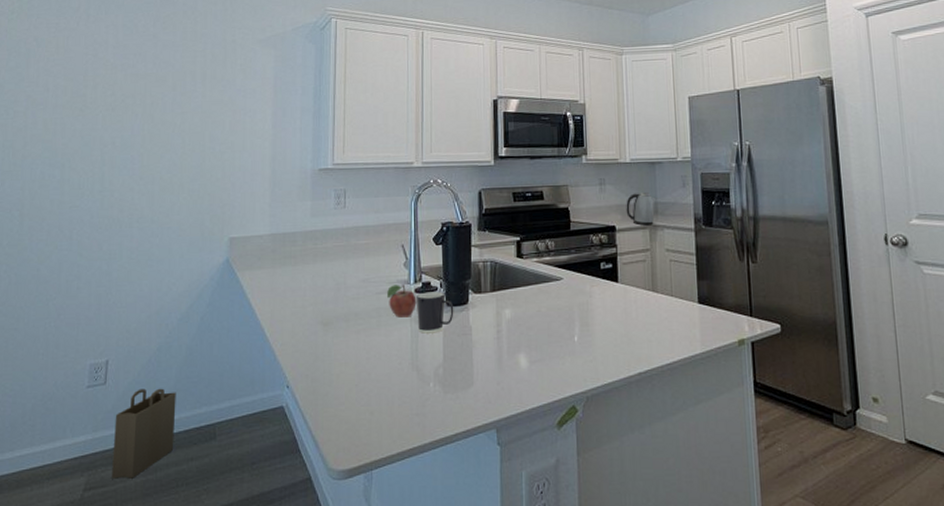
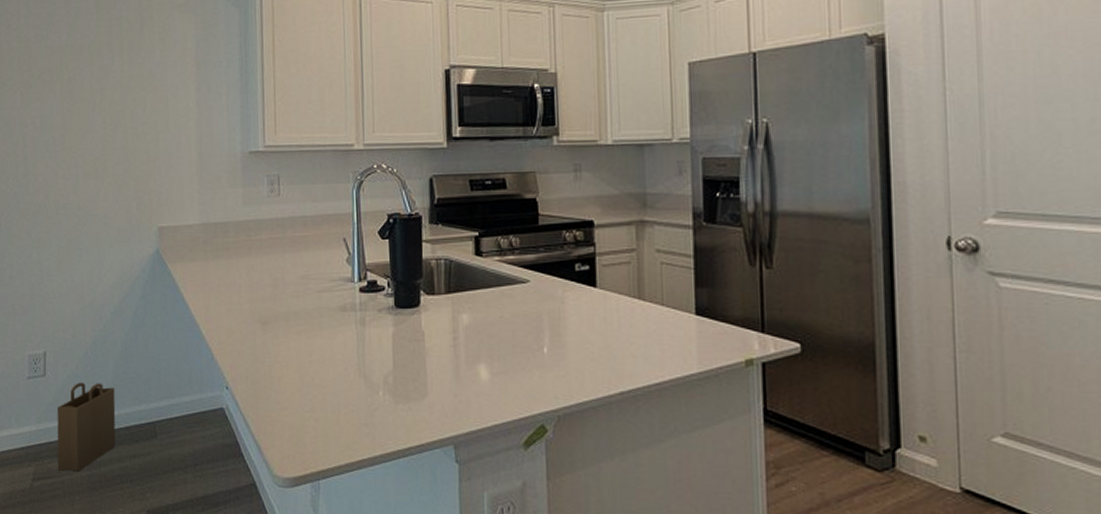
fruit: present [387,284,417,318] -> none [329,283,362,319]
mug: present [416,291,454,334] -> none [361,292,404,338]
kettle: present [626,193,655,226] -> none [607,181,644,221]

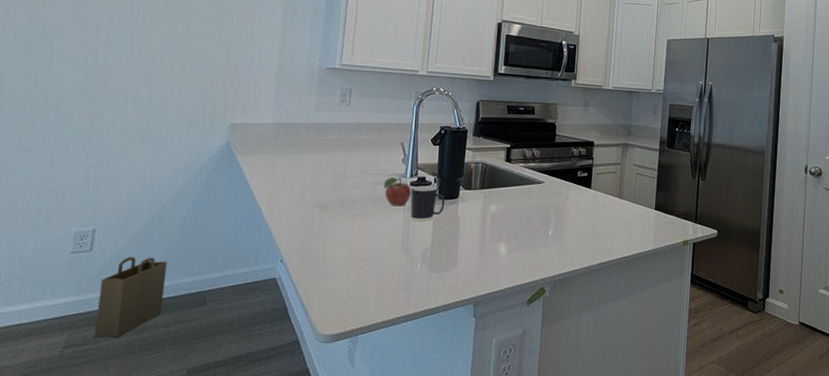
fruit: none [329,283,362,319] -> present [384,177,411,206]
mug: none [361,292,404,338] -> present [410,185,445,221]

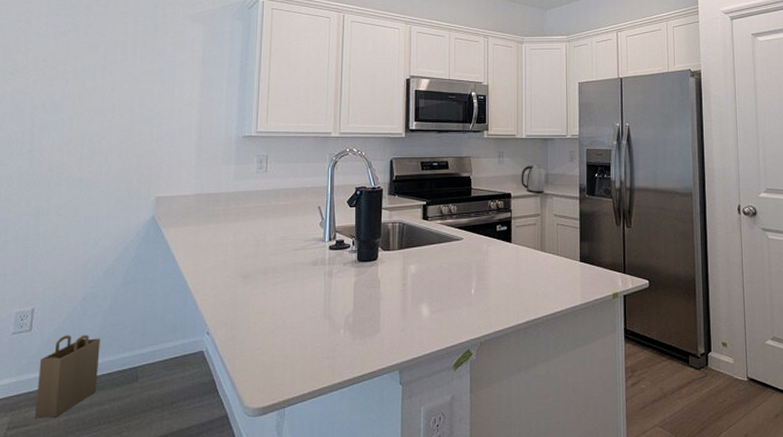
fruit: present [384,177,411,206] -> none [304,242,331,272]
mug: present [410,185,445,221] -> none [330,249,364,286]
kettle: none [604,116,630,144] -> present [521,165,547,194]

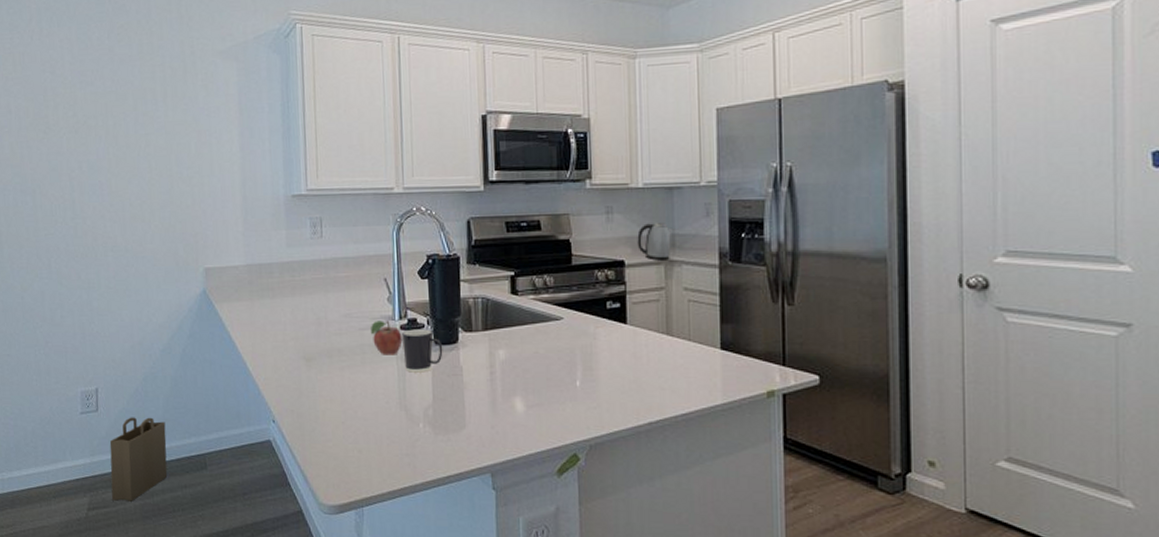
fruit: none [304,242,331,272] -> present [371,321,403,355]
mug: none [330,249,364,286] -> present [402,329,443,373]

